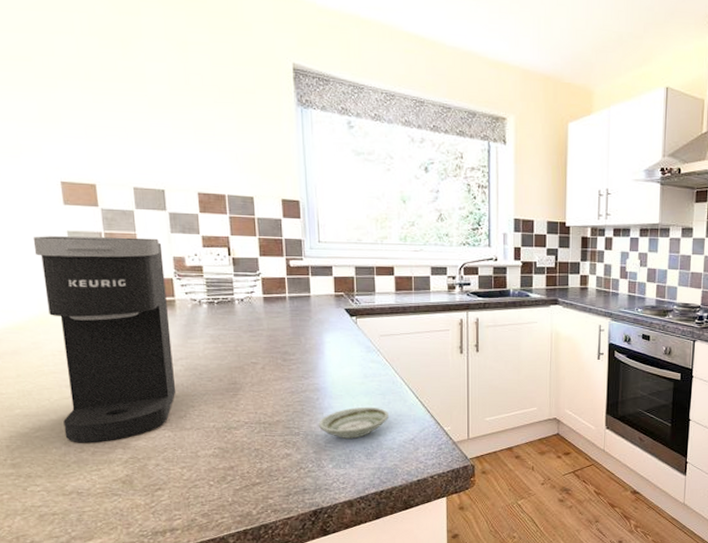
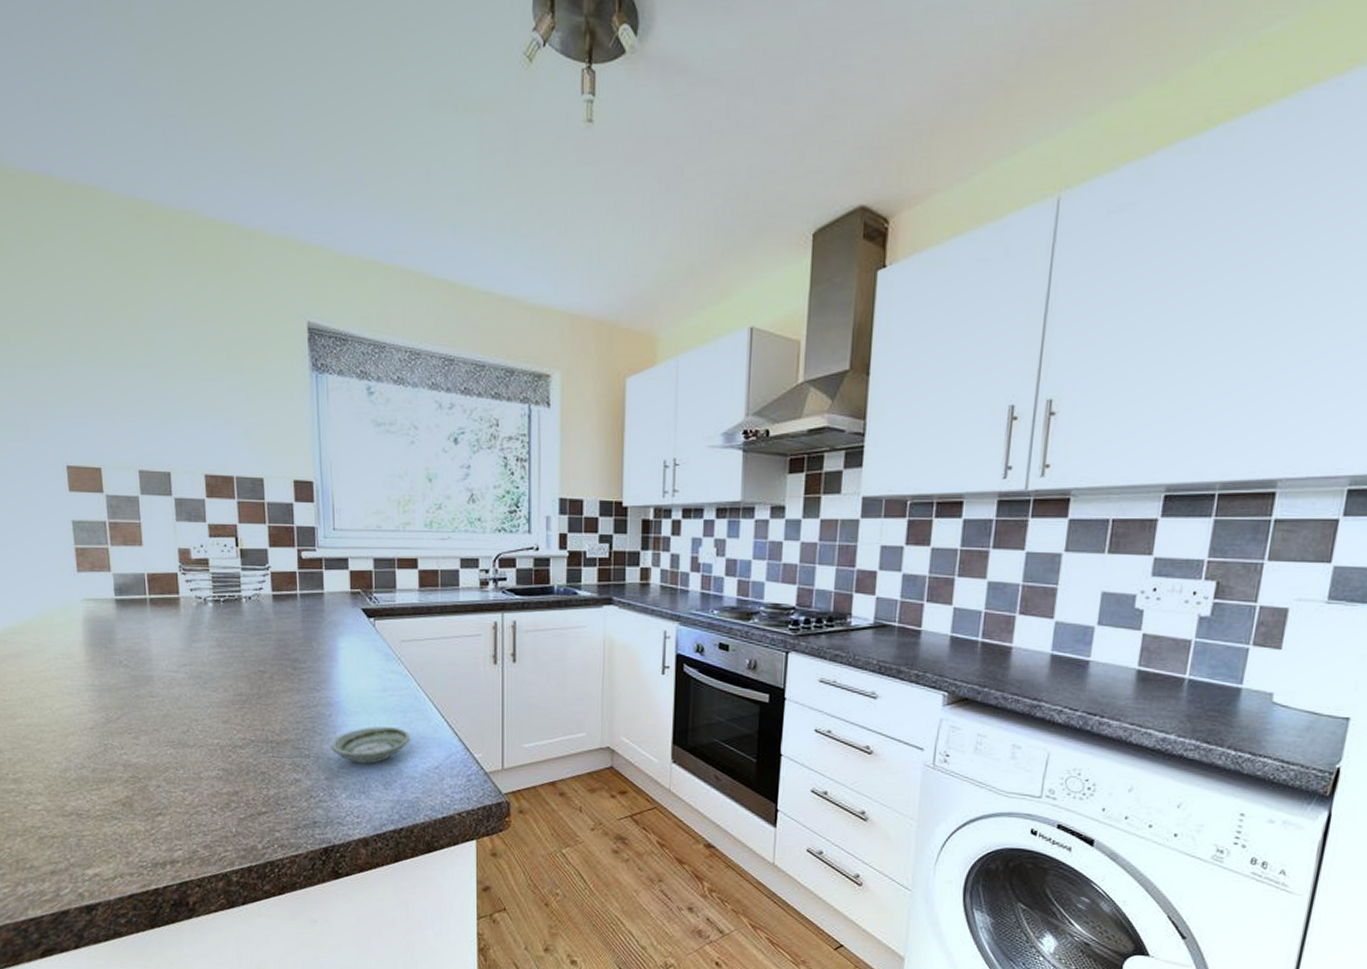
coffee maker: present [33,236,176,443] -> none [38,526,179,759]

